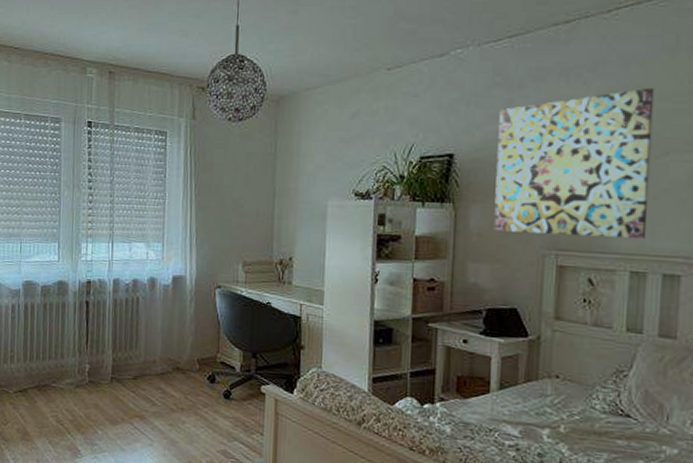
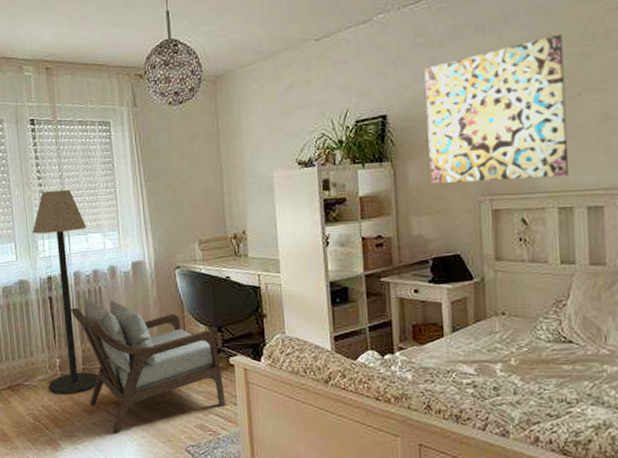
floor lamp: none [75,194,132,403] -> present [32,189,98,395]
armchair: none [105,307,253,449] -> present [70,298,226,434]

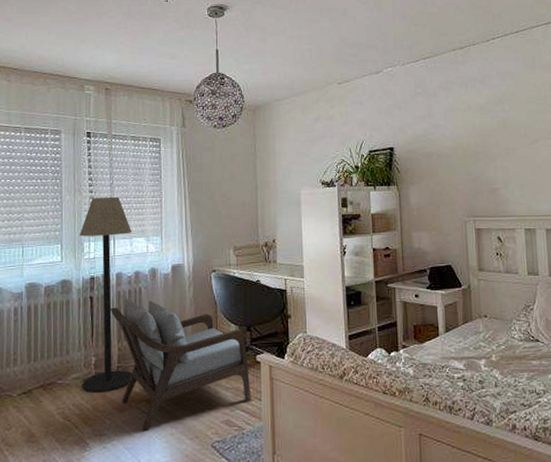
wall art: present [424,35,569,184] -> none [423,95,531,205]

